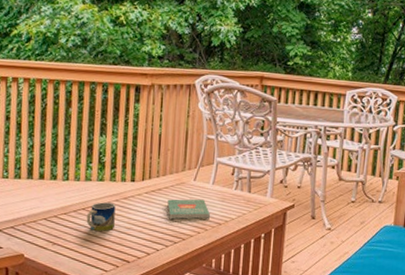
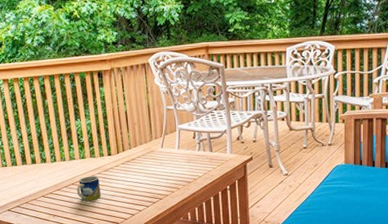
book: present [167,199,210,220] -> none [142,163,180,184]

